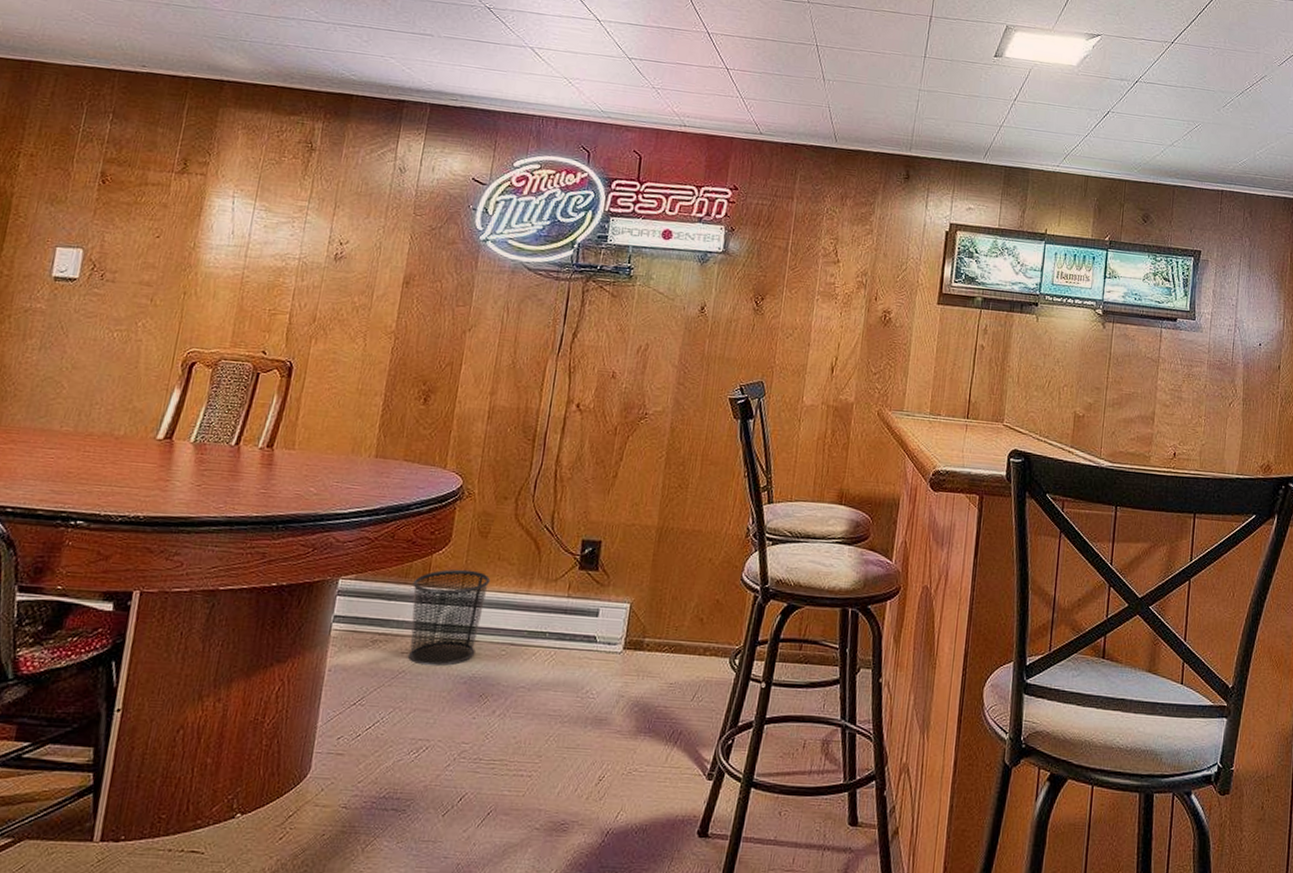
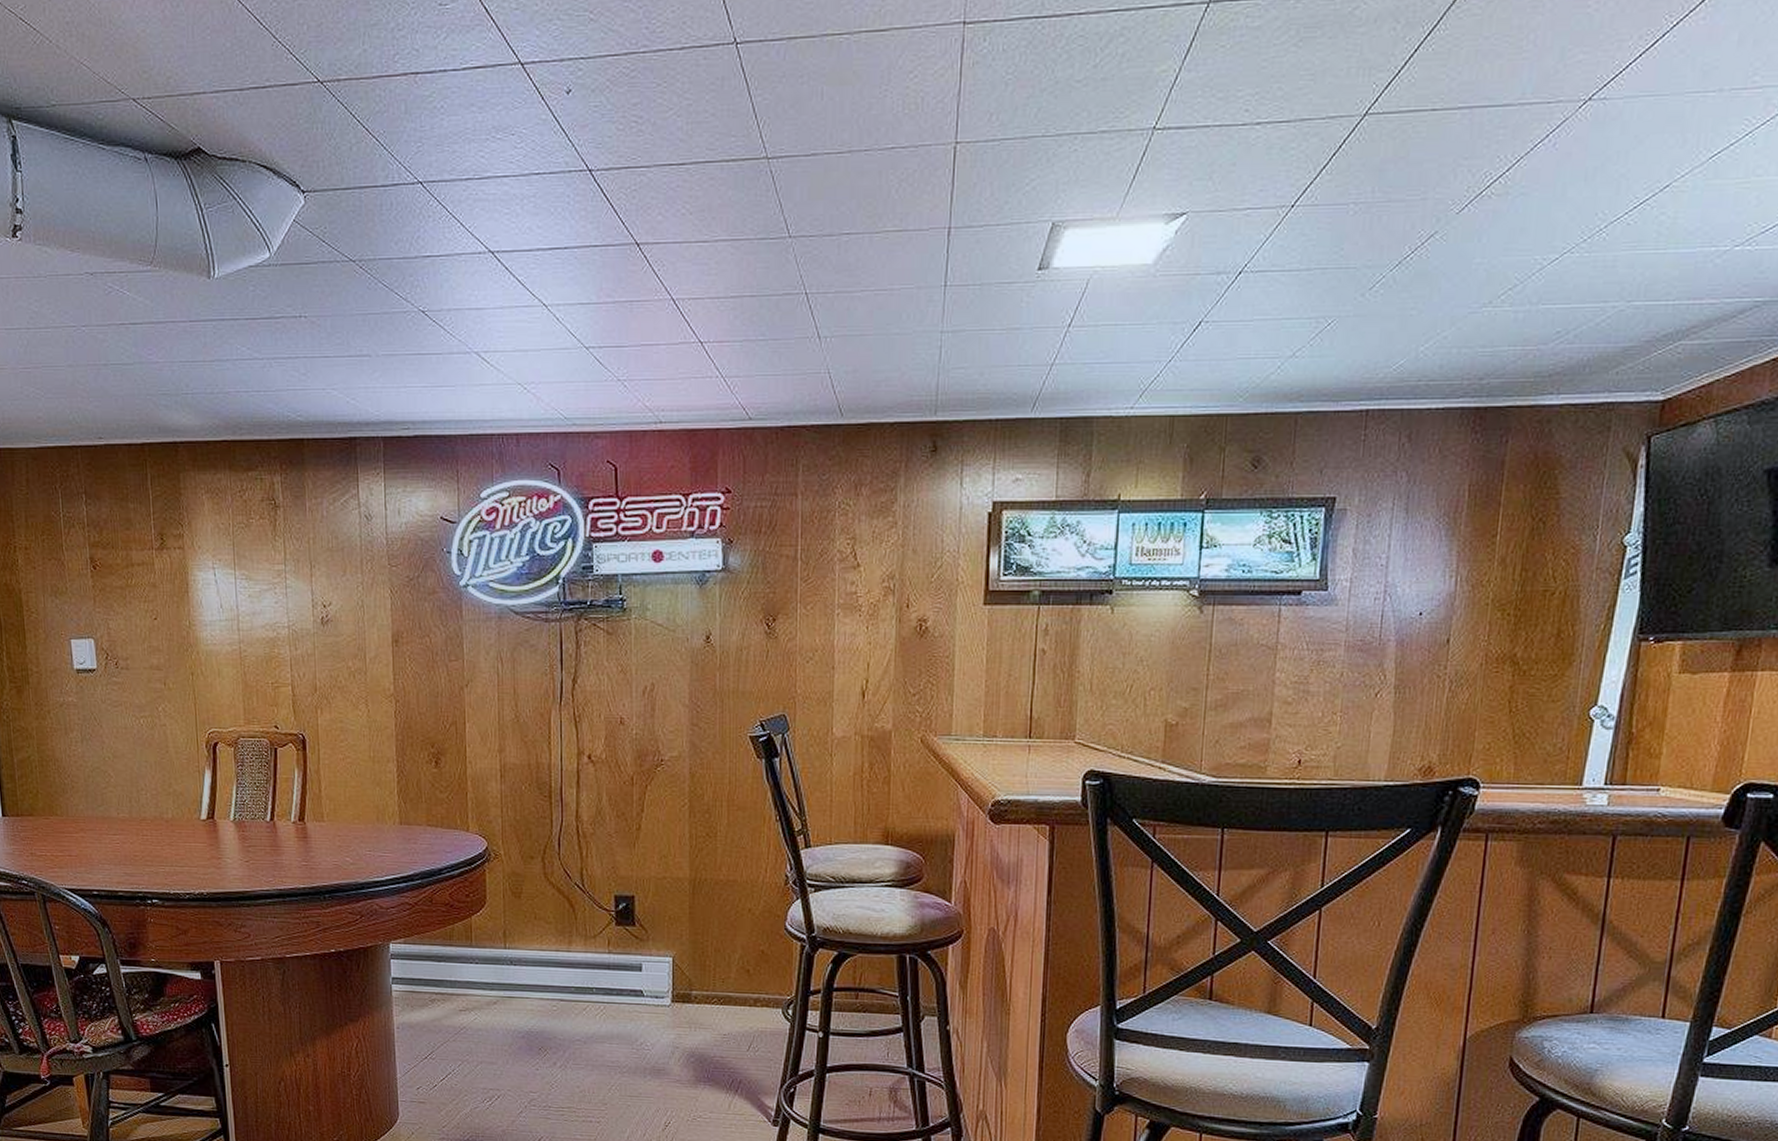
waste bin: present [407,569,491,667] -> none [458,930,531,1023]

